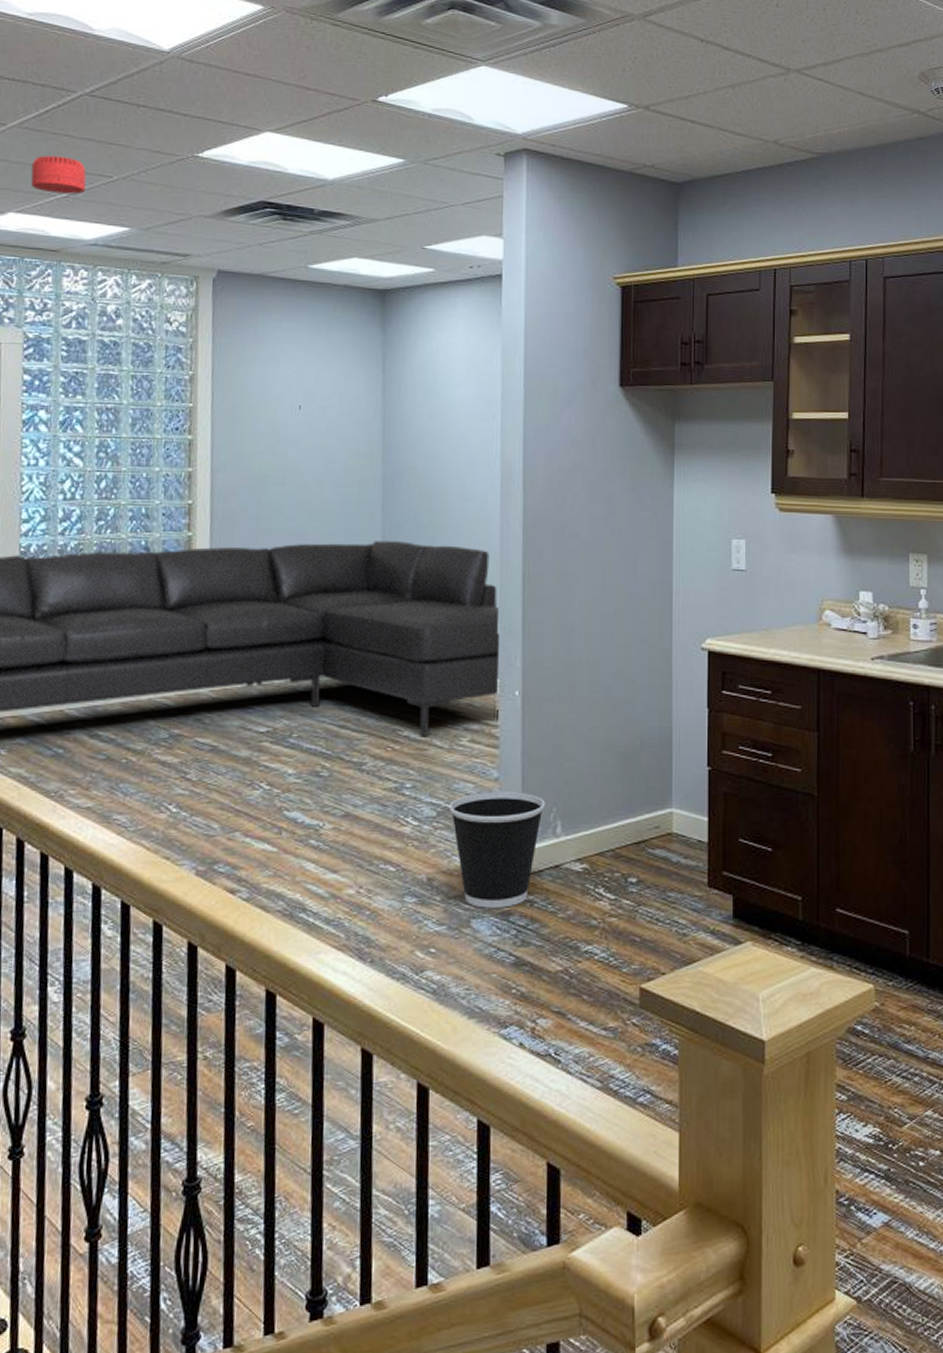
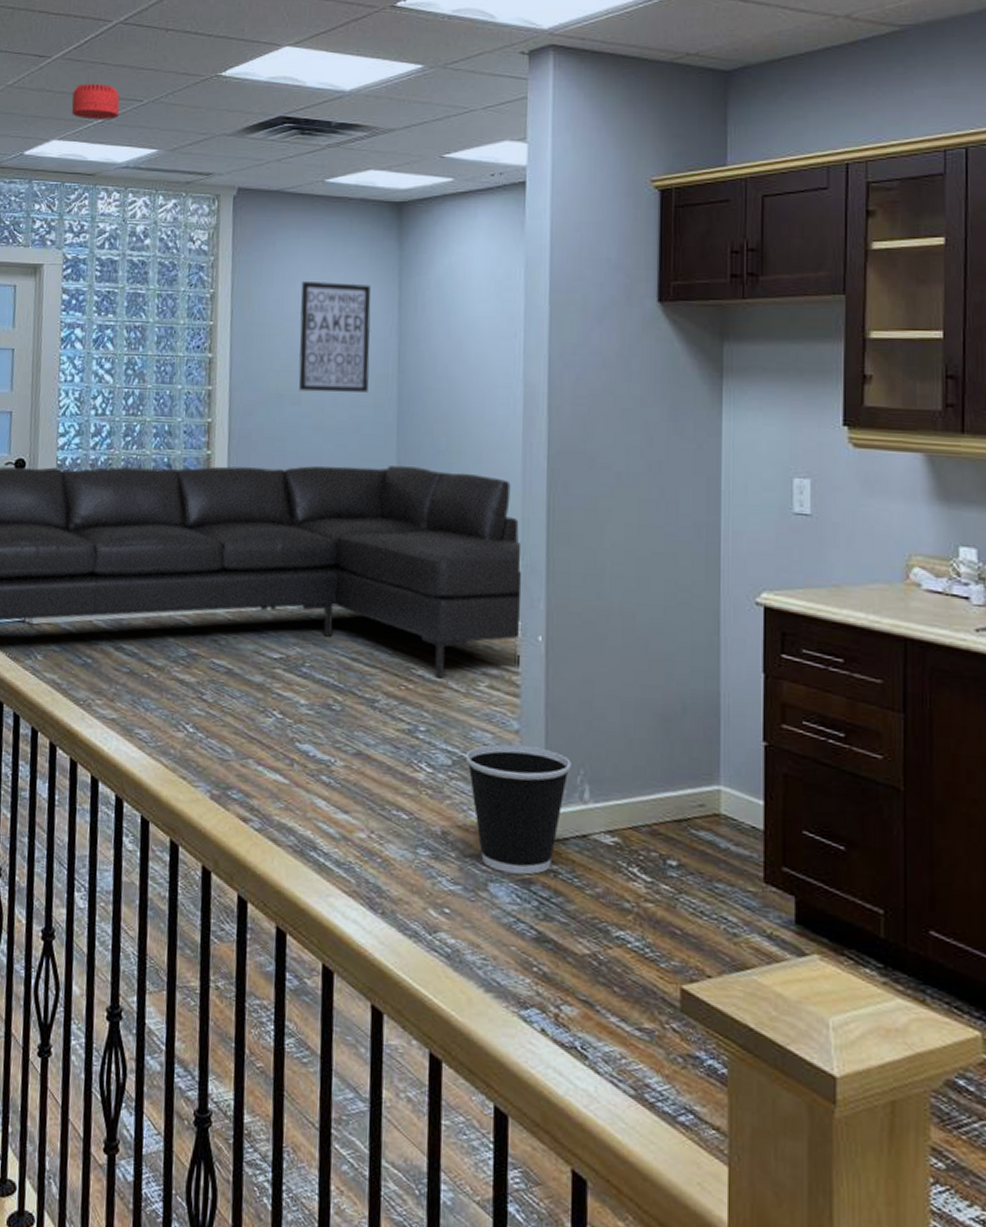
wall art: none [282,365,356,472] -> present [298,282,371,392]

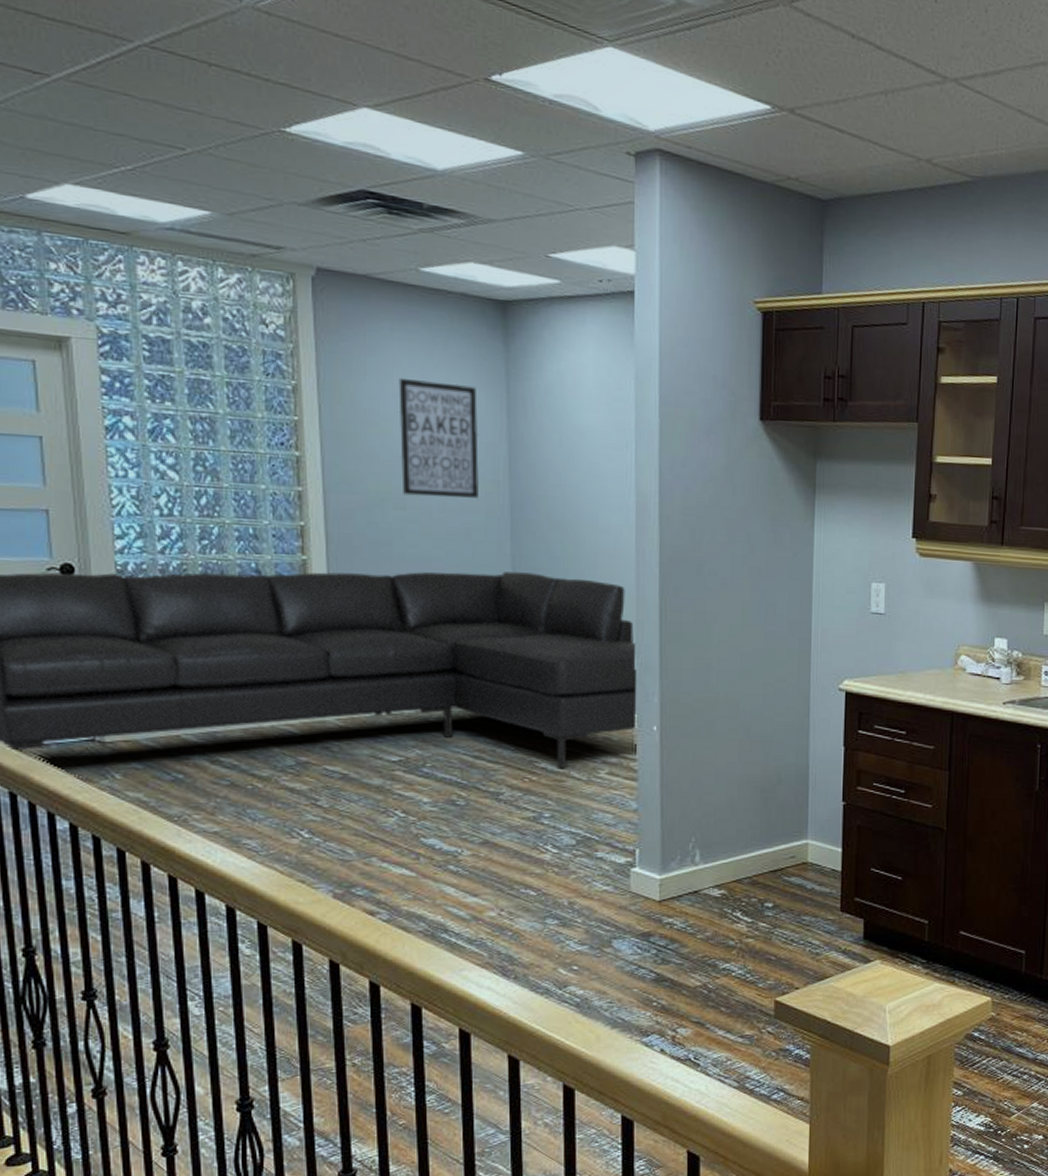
smoke detector: present [71,83,120,120] -> none [86,117,156,168]
wastebasket: present [465,744,571,875] -> none [588,822,684,930]

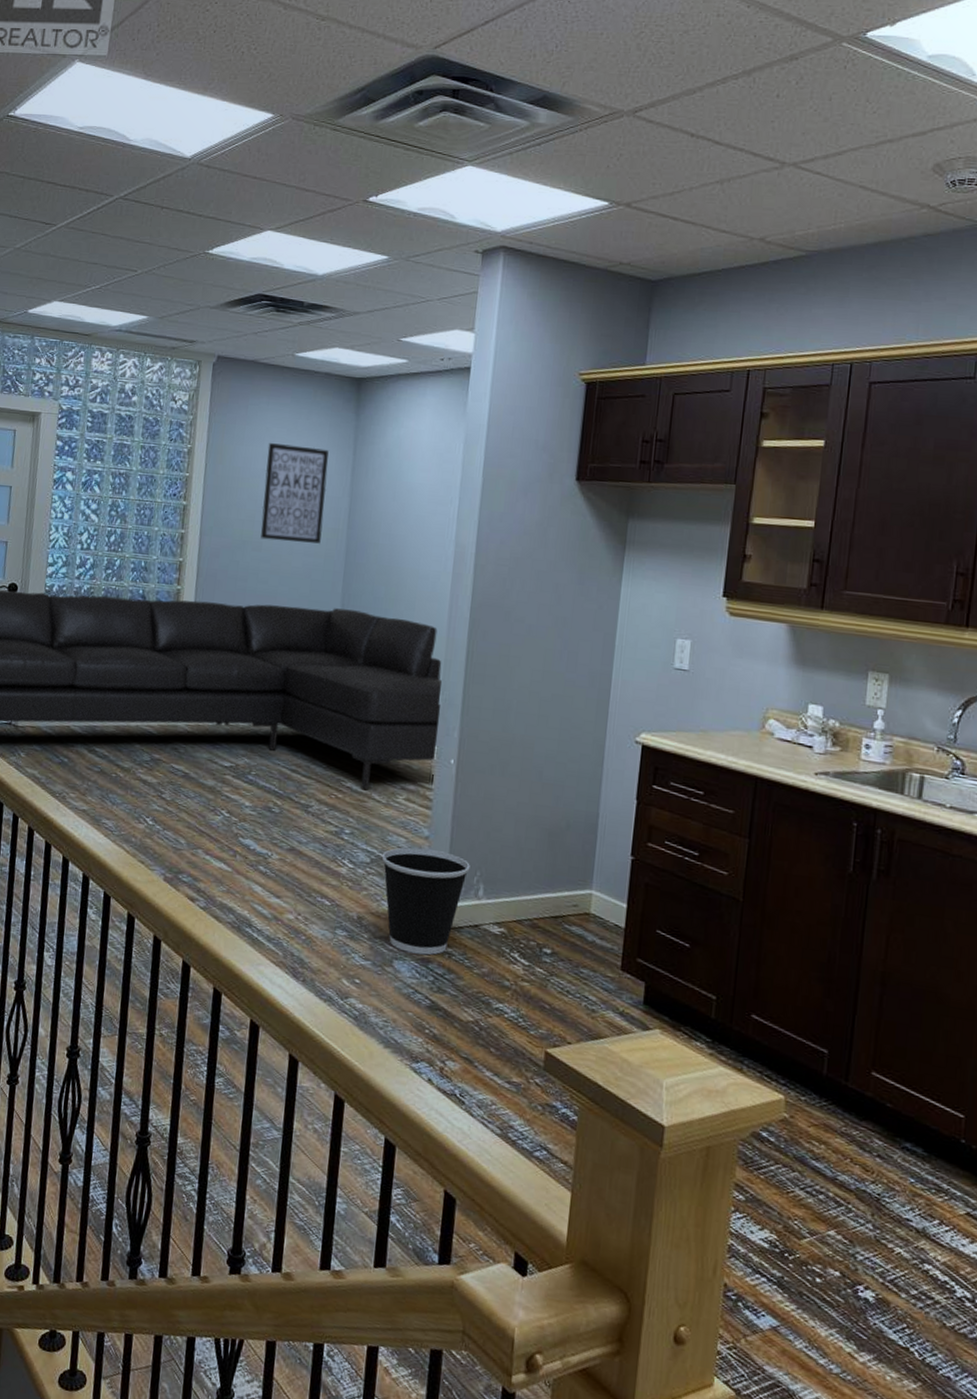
wastebasket: none [588,822,684,930] -> present [381,847,470,956]

